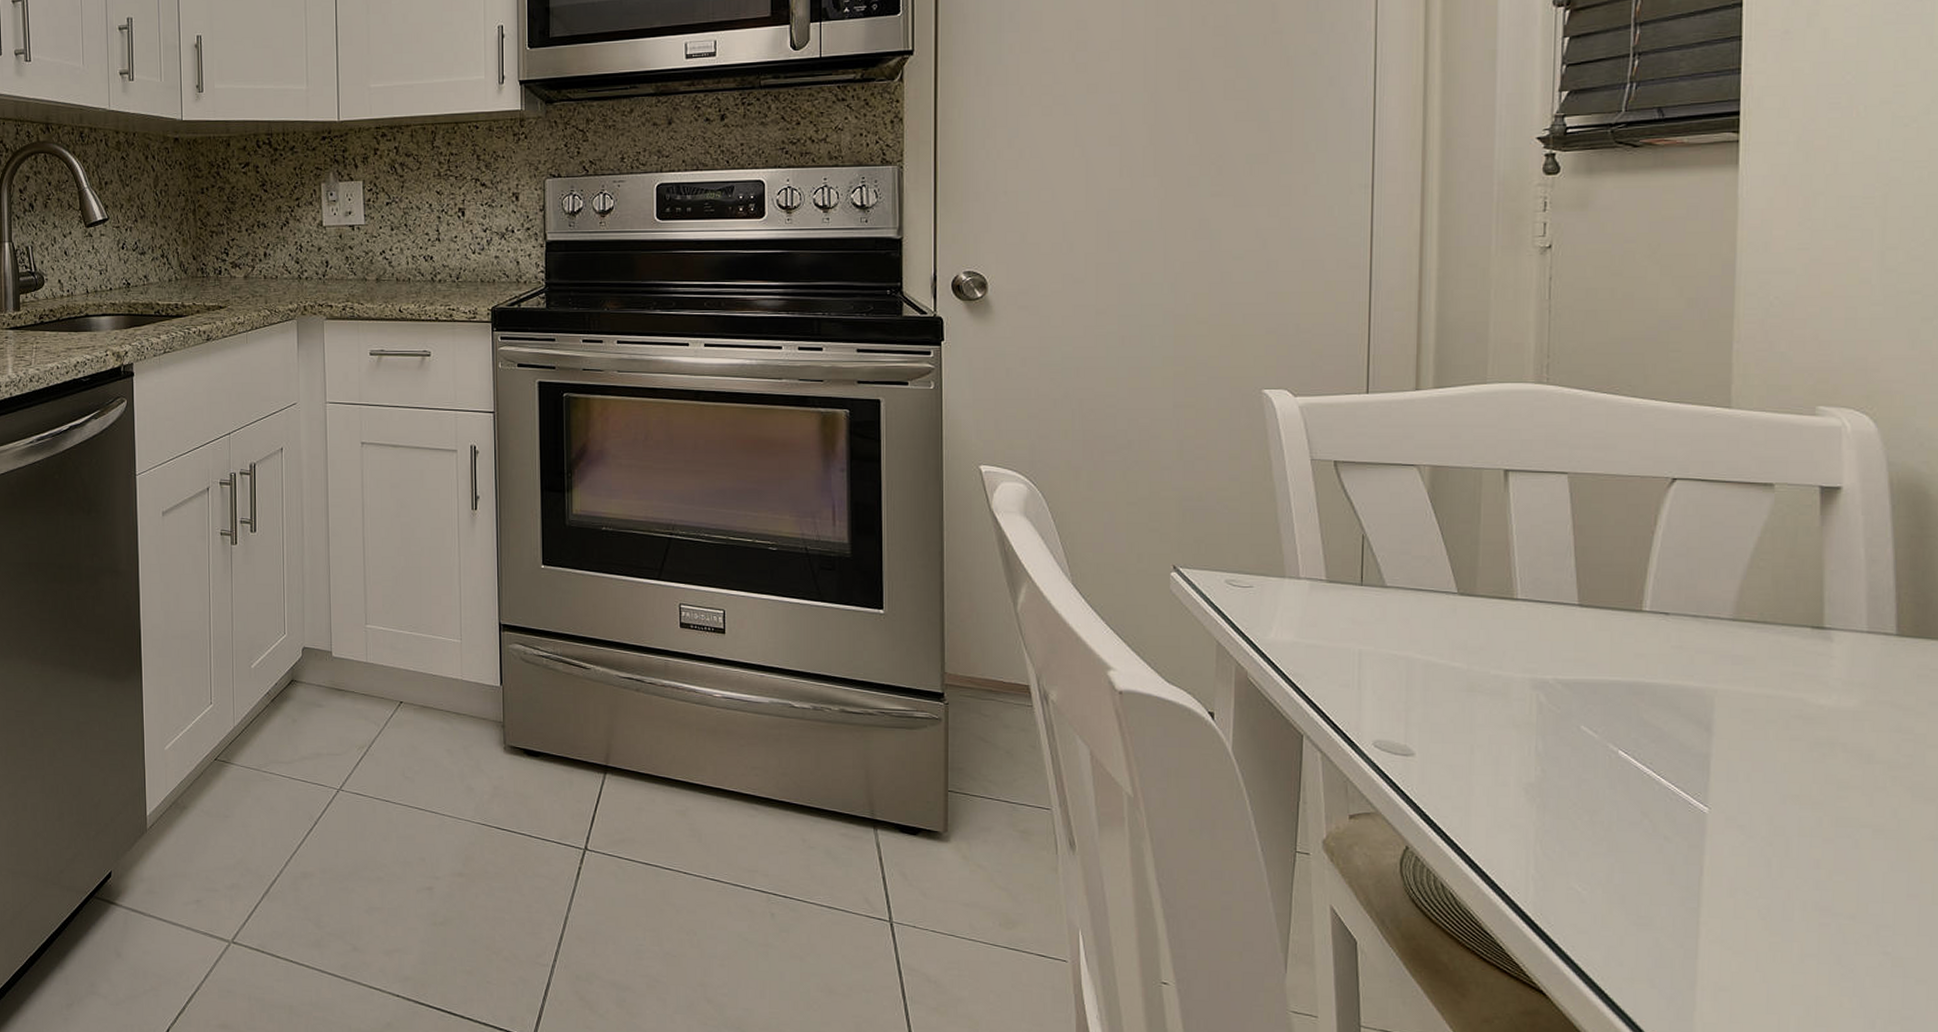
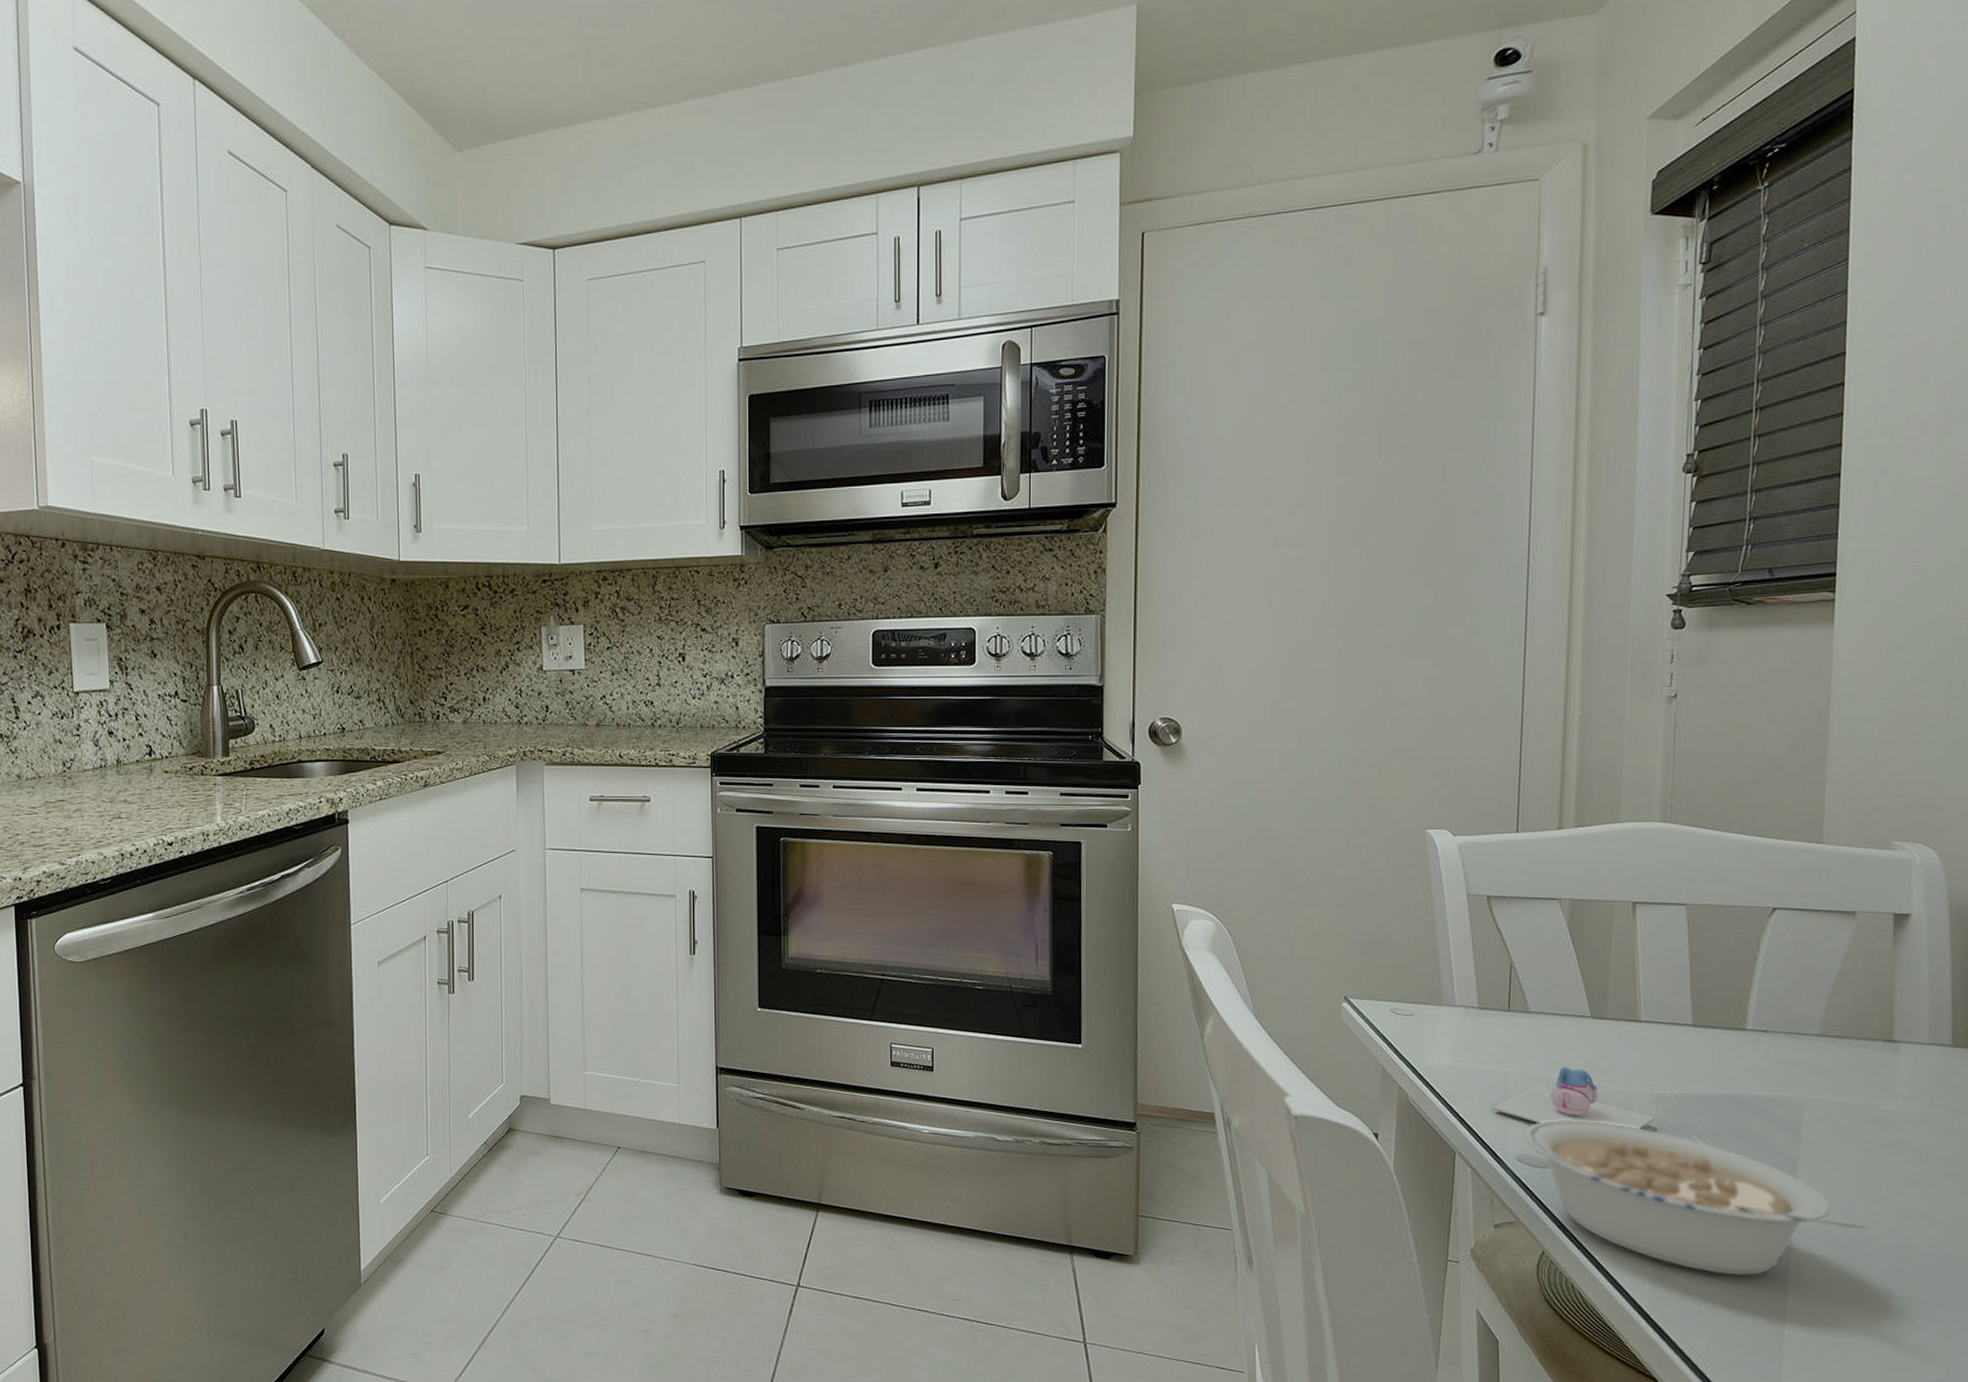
frog figurine: none [1344,646,1537,717] -> present [1492,1066,1655,1129]
legume: none [1381,704,1802,883] -> present [1523,1120,1872,1275]

